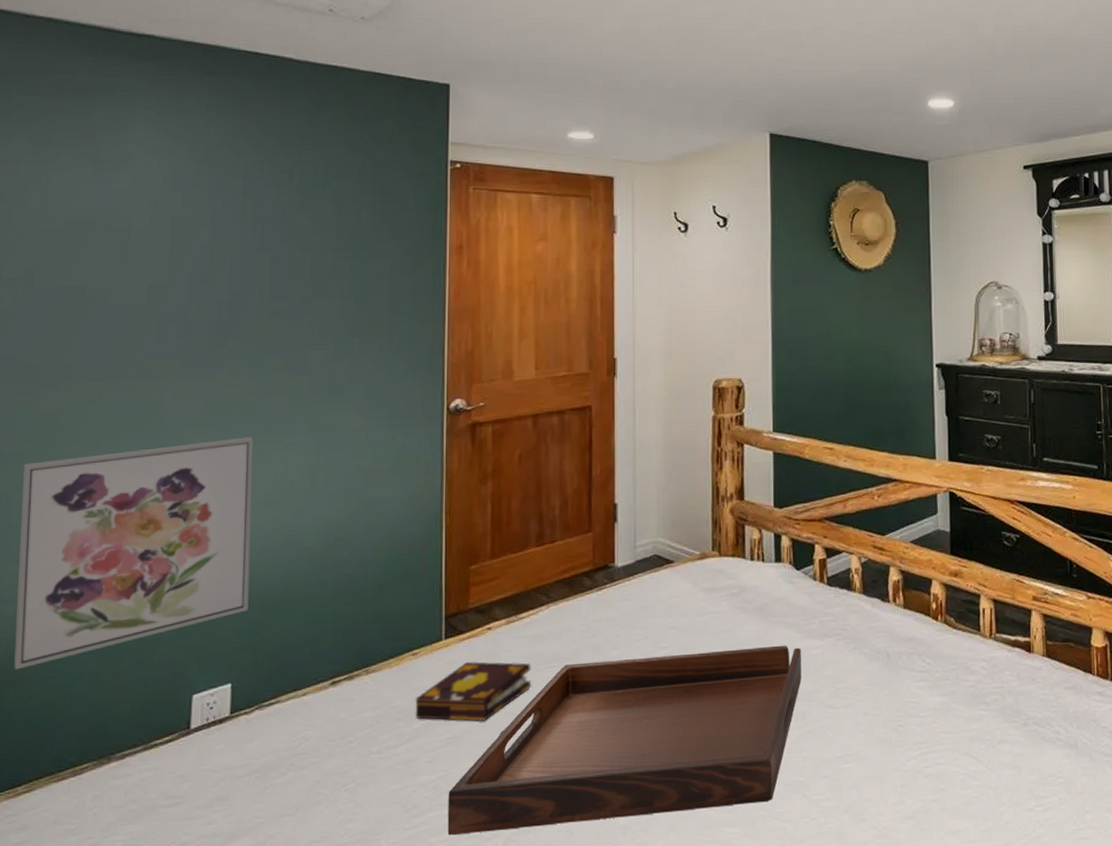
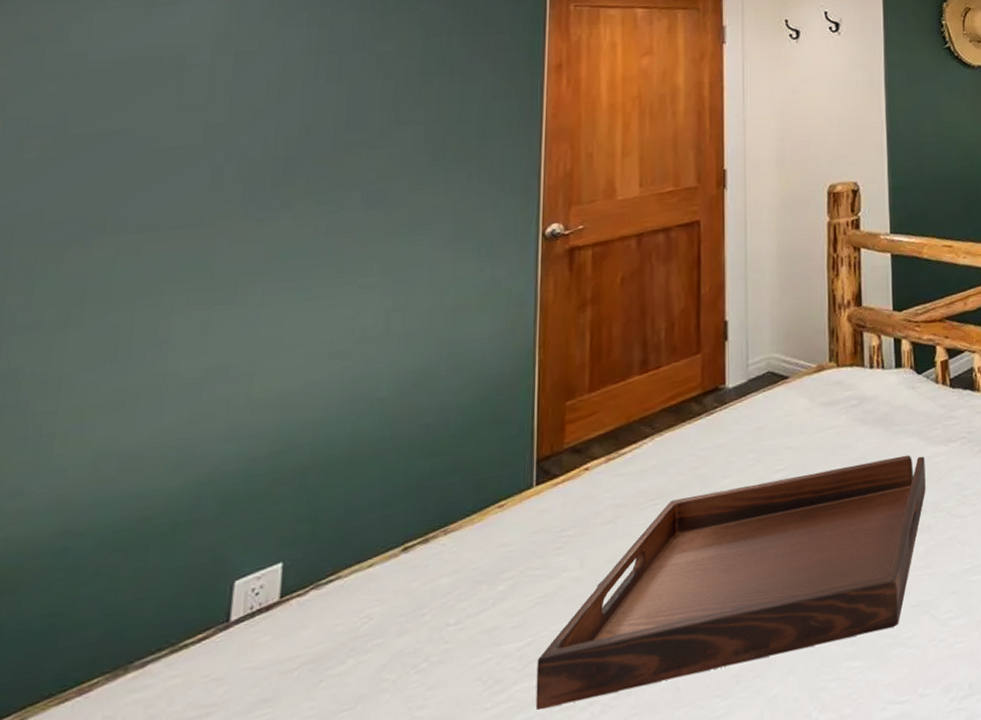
wall art: present [14,437,254,670] -> none [11,281,321,575]
book: present [415,662,531,721] -> none [500,503,633,580]

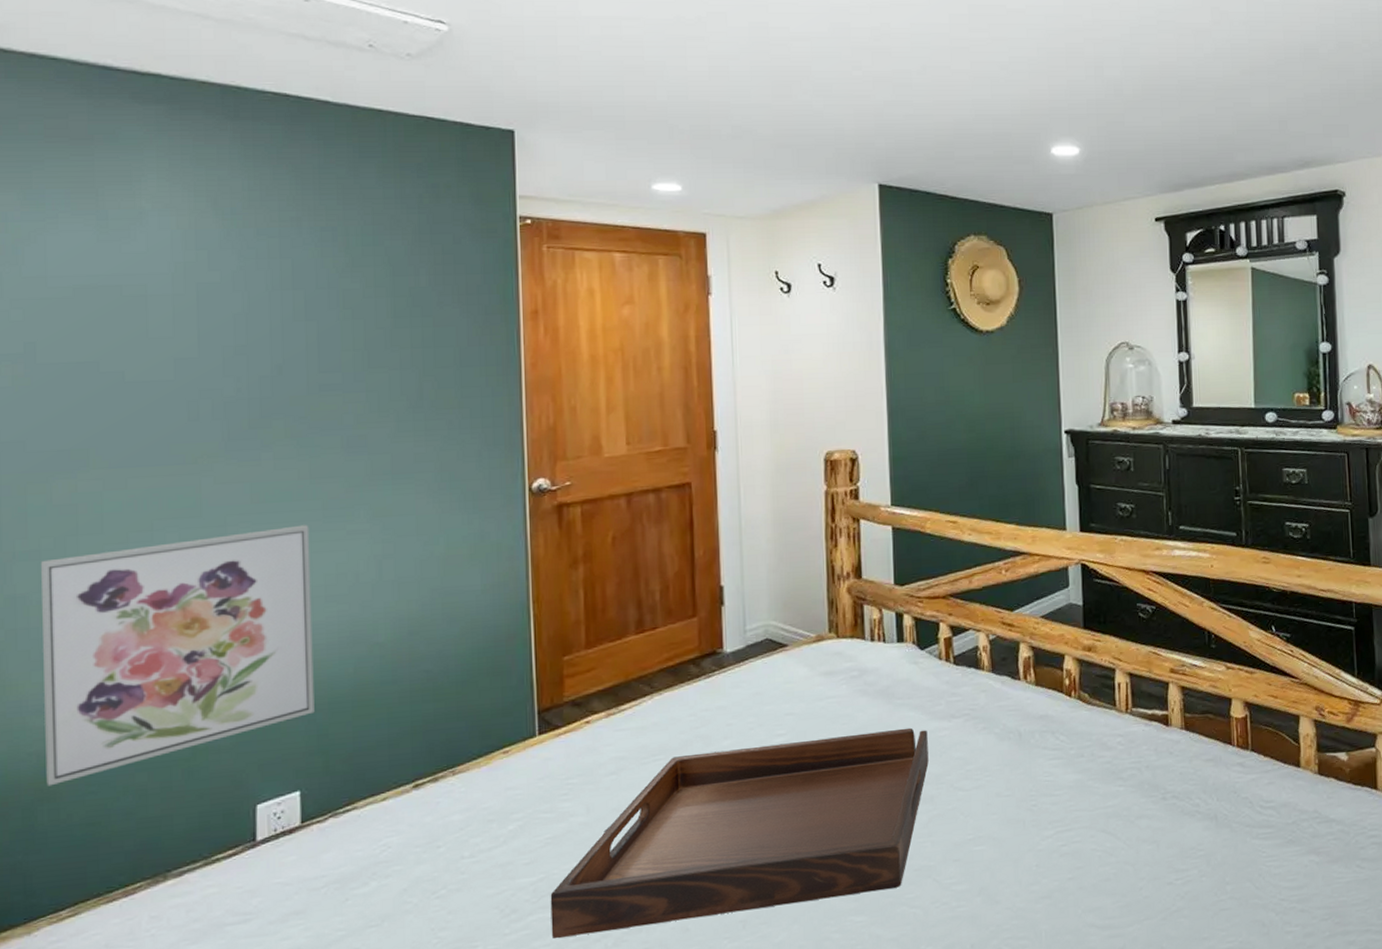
wall art: none [11,281,321,575] -> present [41,525,315,787]

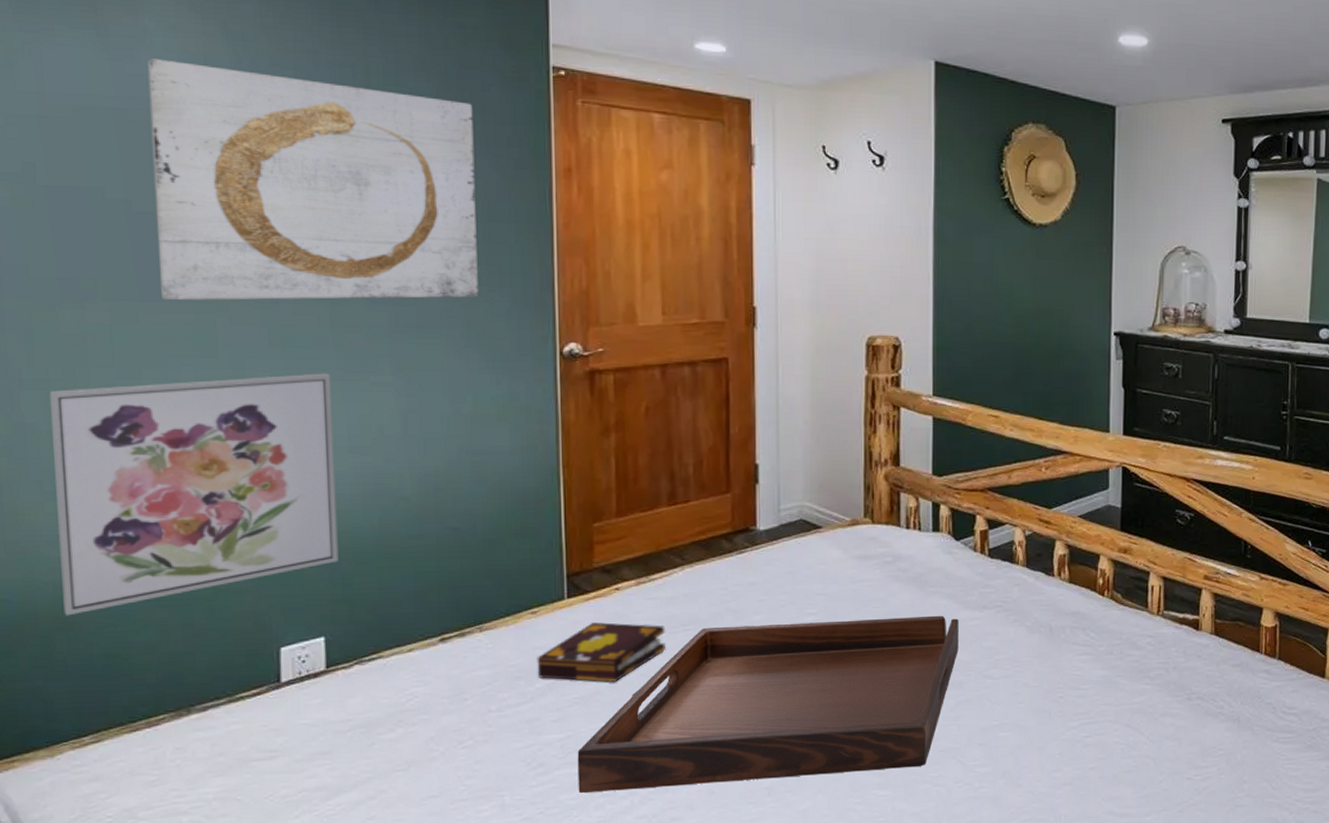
wall art: none [143,237,451,465] -> present [147,58,478,301]
book: none [509,756,636,821] -> present [537,622,665,682]

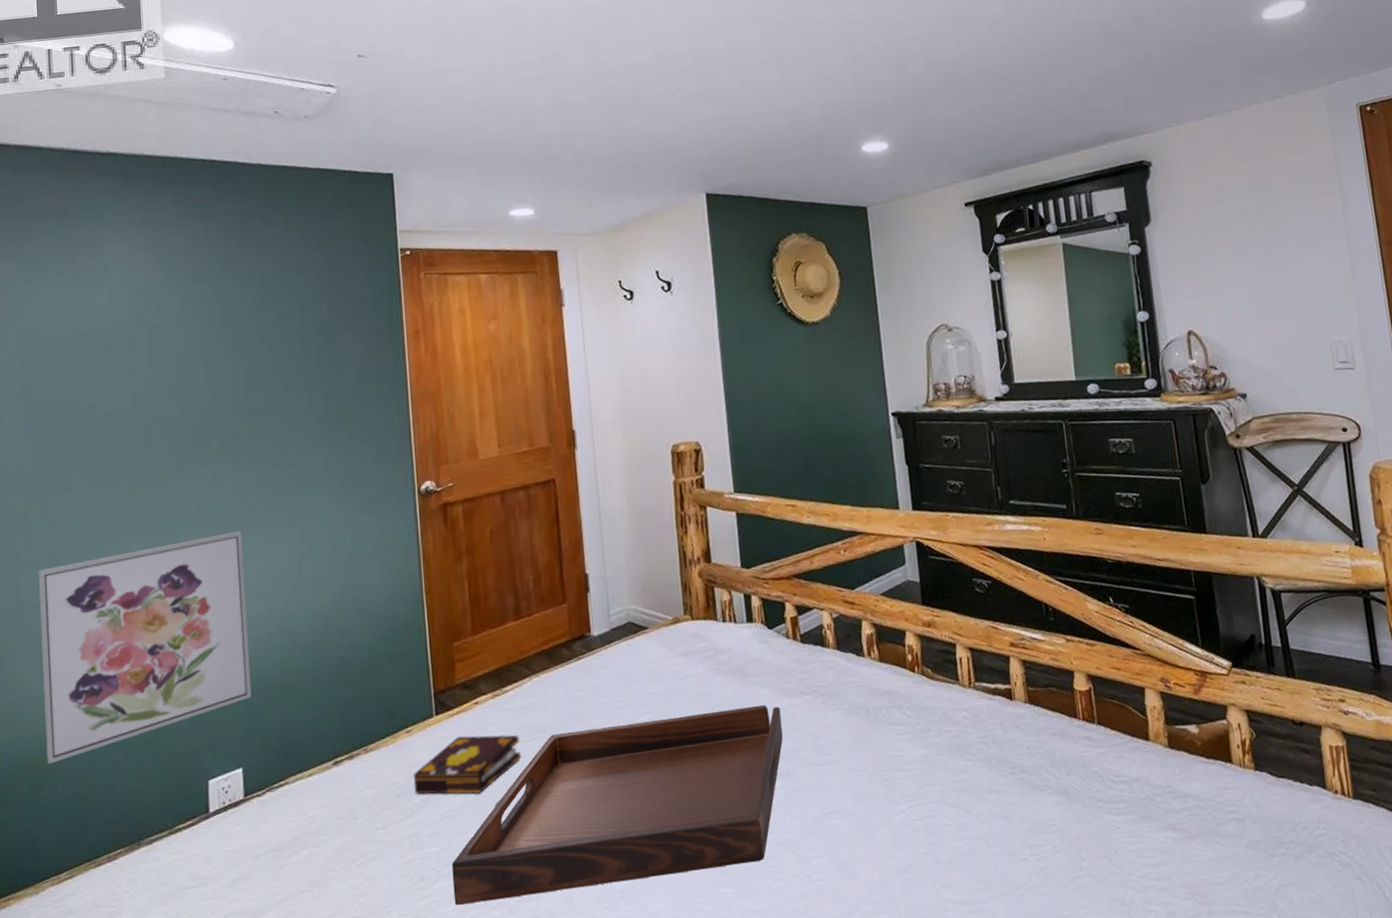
wall art: present [147,58,478,301] -> none [107,288,352,484]

